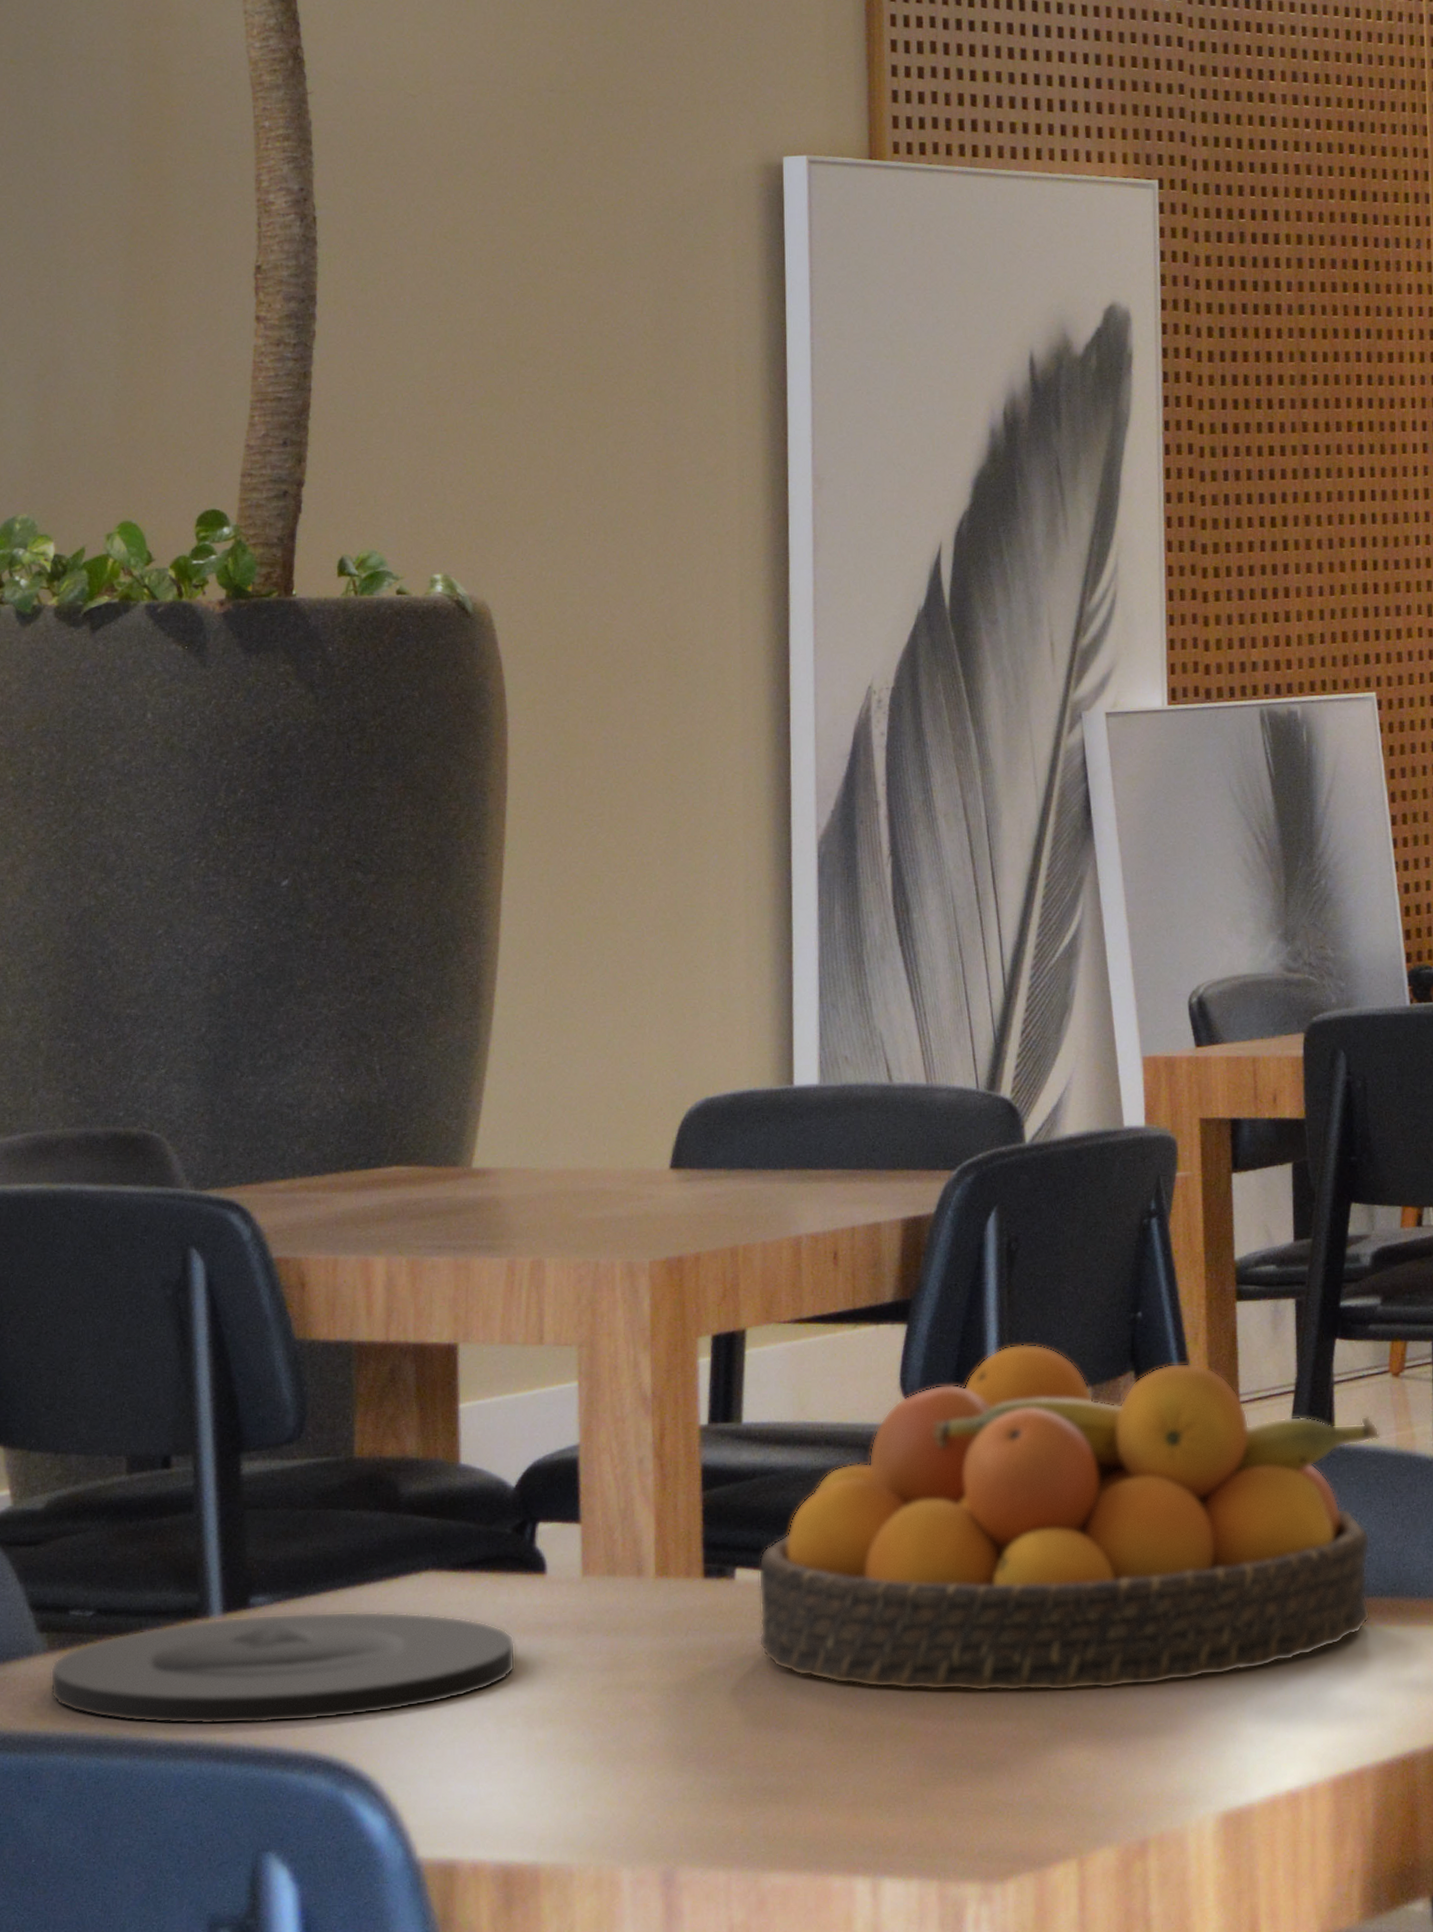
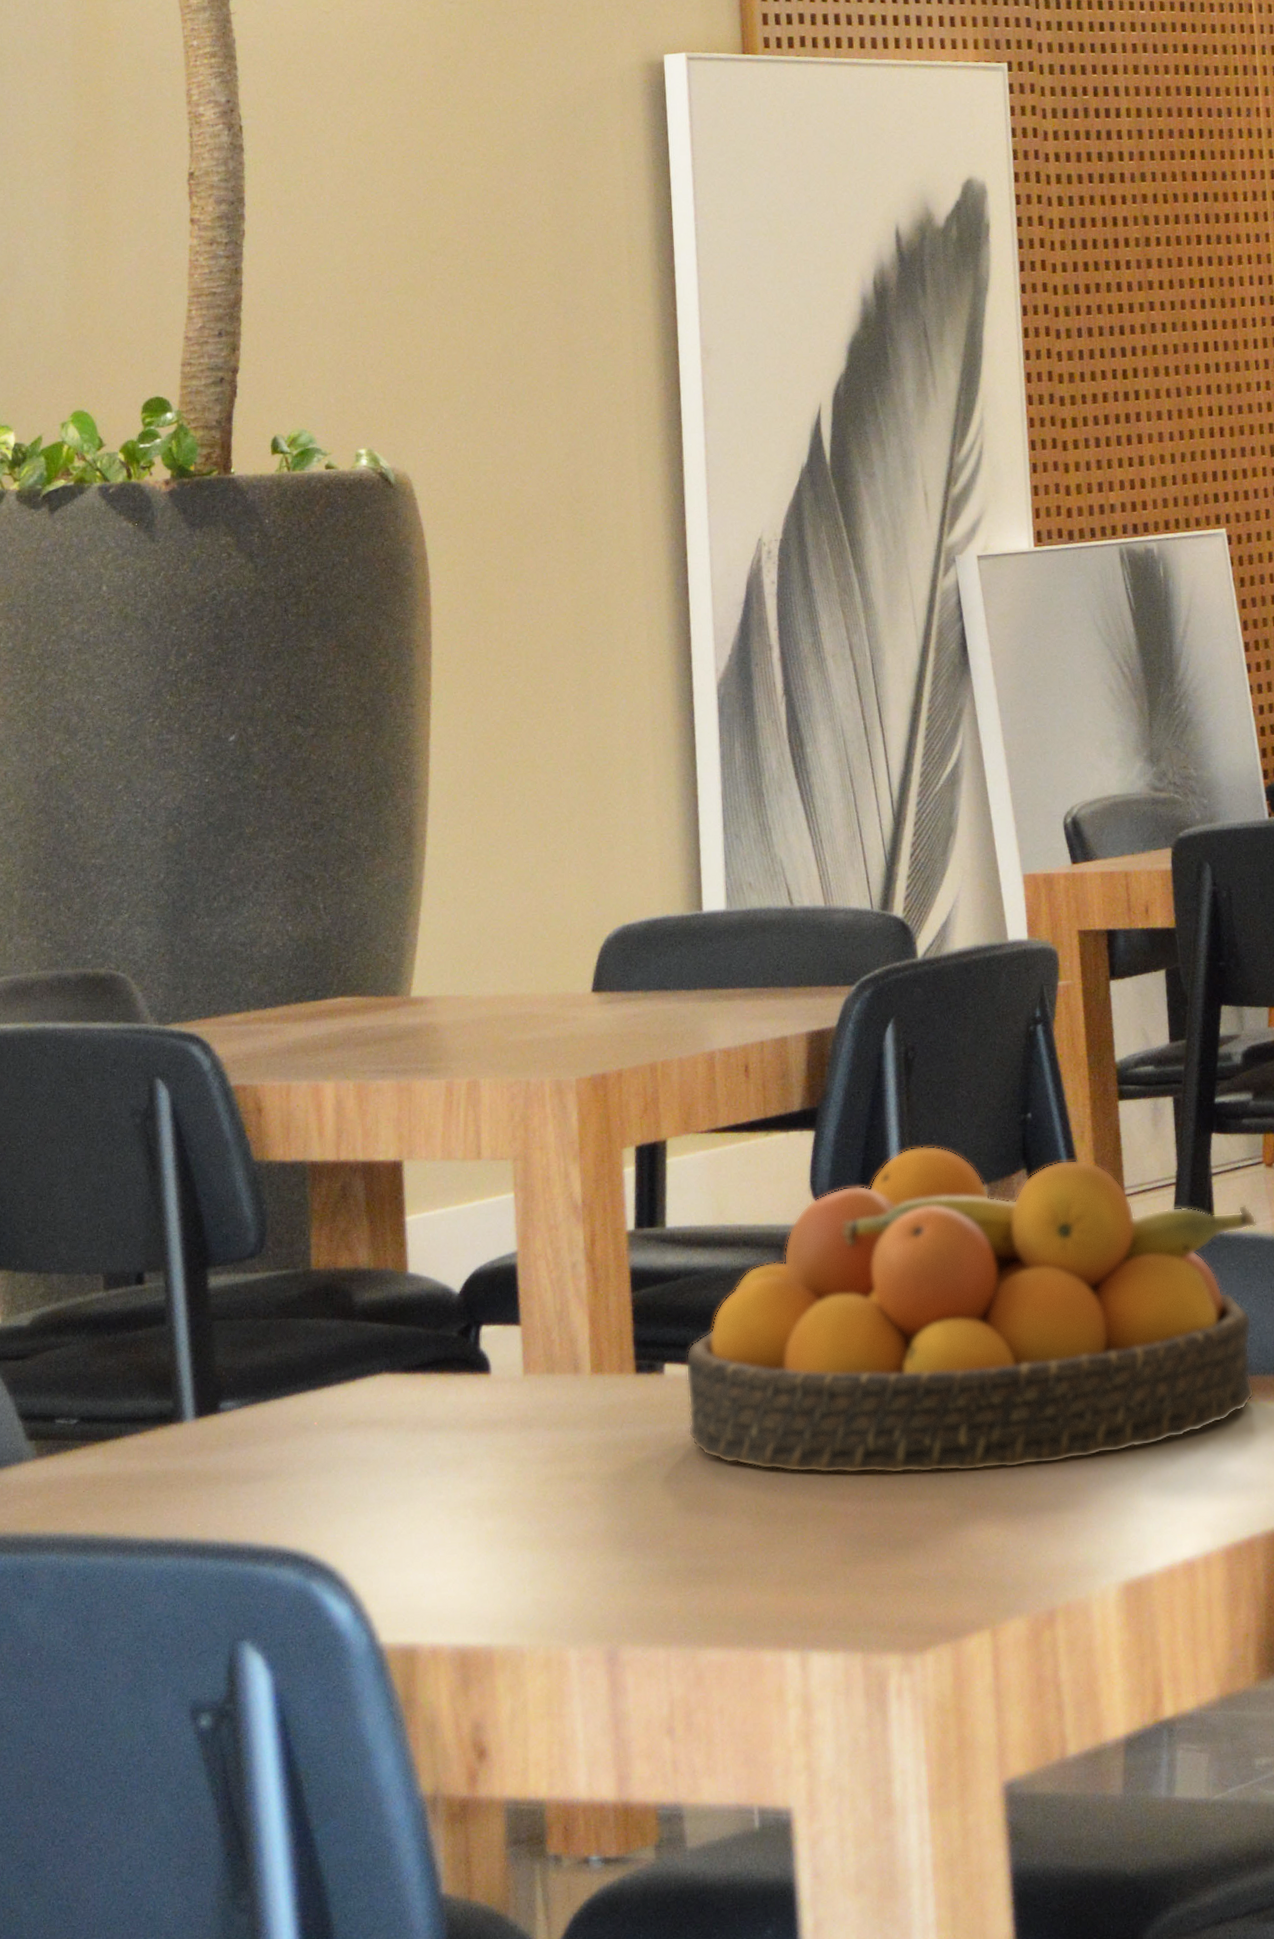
plate: present [50,1611,516,1725] -> none [39,1412,465,1523]

